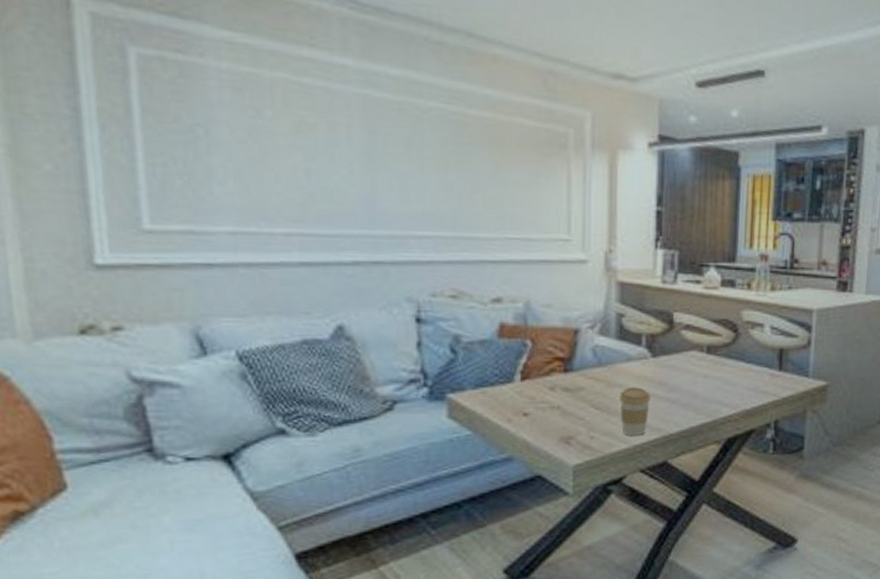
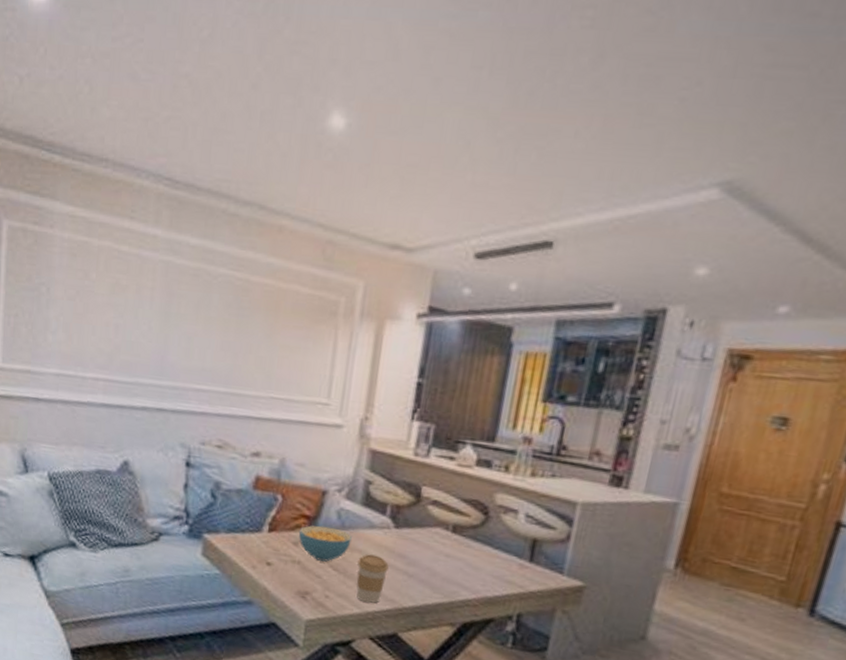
cereal bowl: none [554,366,610,403] -> present [298,525,352,562]

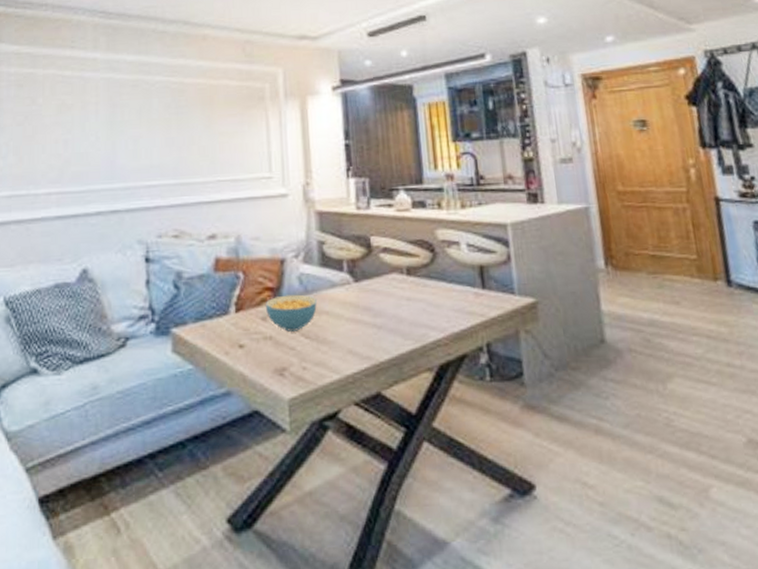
coffee cup: present [356,554,389,604] -> none [327,313,357,366]

